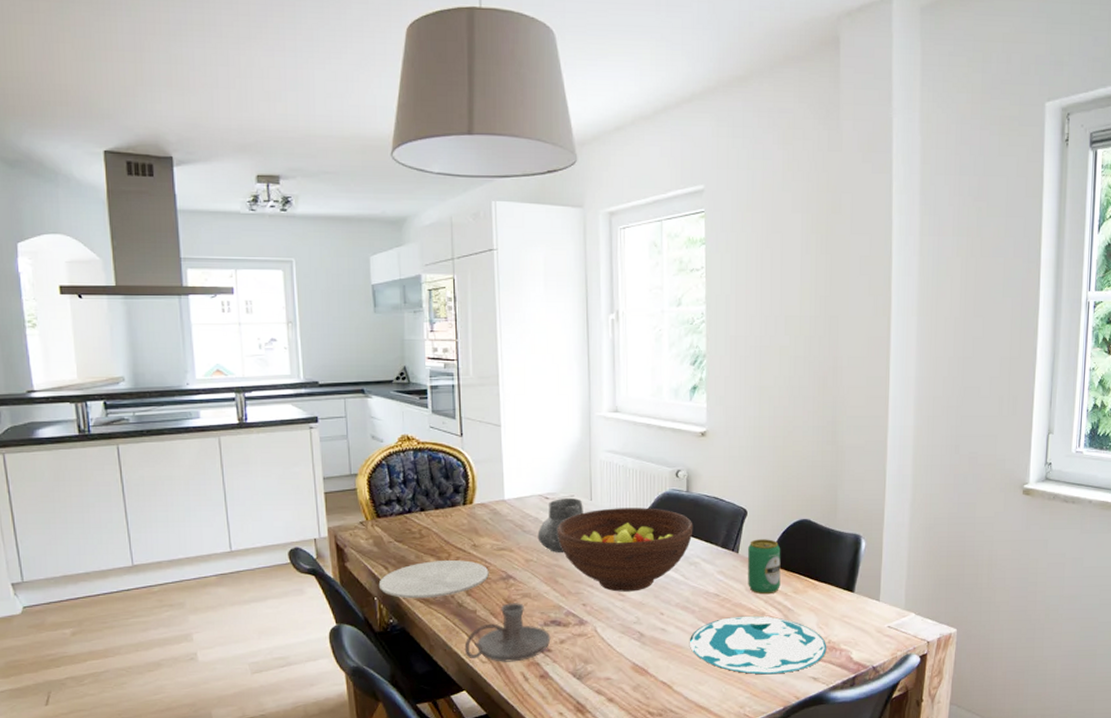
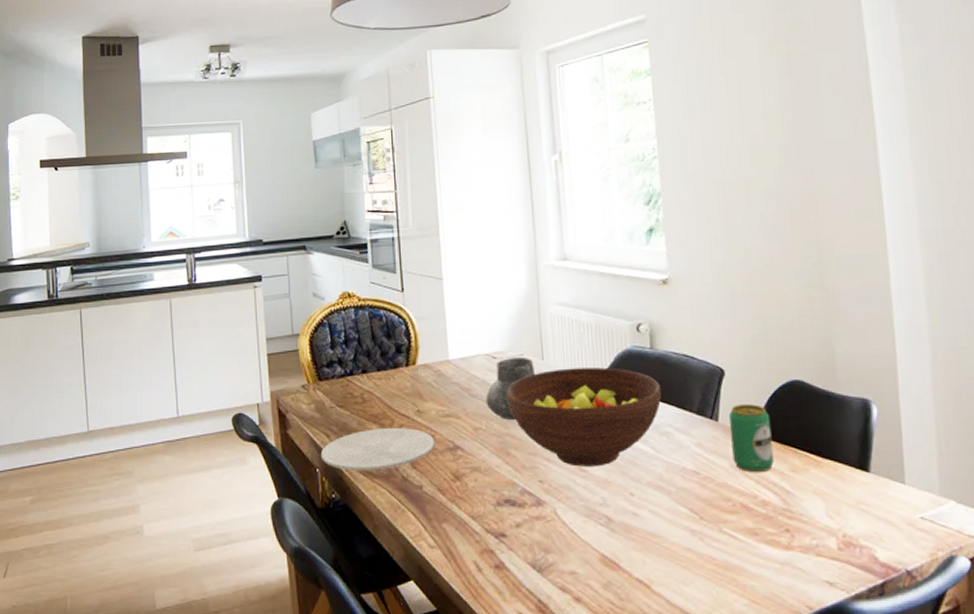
candle holder: present [464,603,551,662] -> none [410,478,505,548]
plate: present [690,615,827,675] -> none [668,499,842,576]

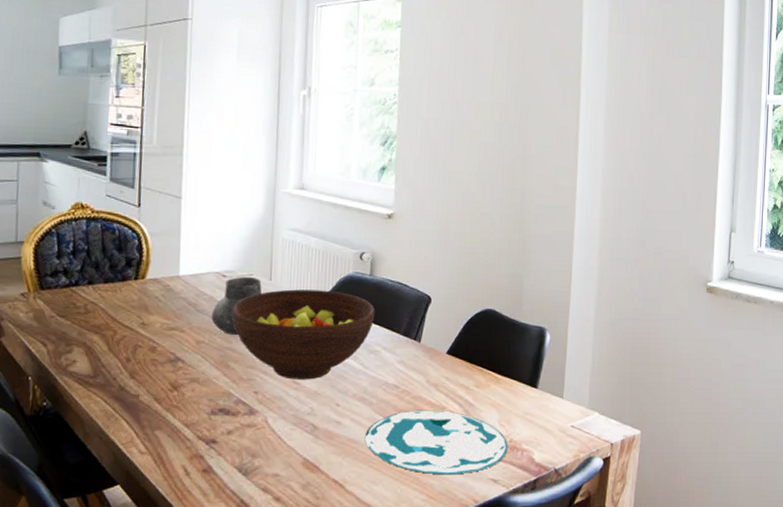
plate: present [320,428,435,471] -> none [34,339,156,380]
plate: none [668,499,842,576] -> present [365,410,508,475]
beverage can: present [728,404,774,473] -> none [429,328,464,388]

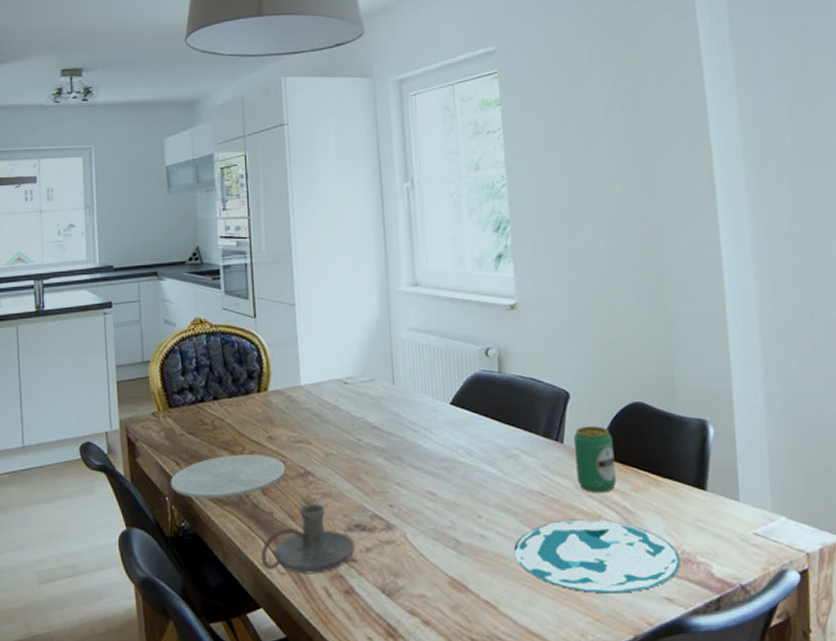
plate: none [34,339,156,380] -> present [170,454,286,499]
candle holder: none [122,388,218,454] -> present [261,503,355,574]
vase: present [211,277,262,336] -> none [337,383,386,446]
fruit bowl: present [232,289,375,380] -> none [357,391,509,491]
beverage can: none [429,328,464,388] -> present [573,426,616,494]

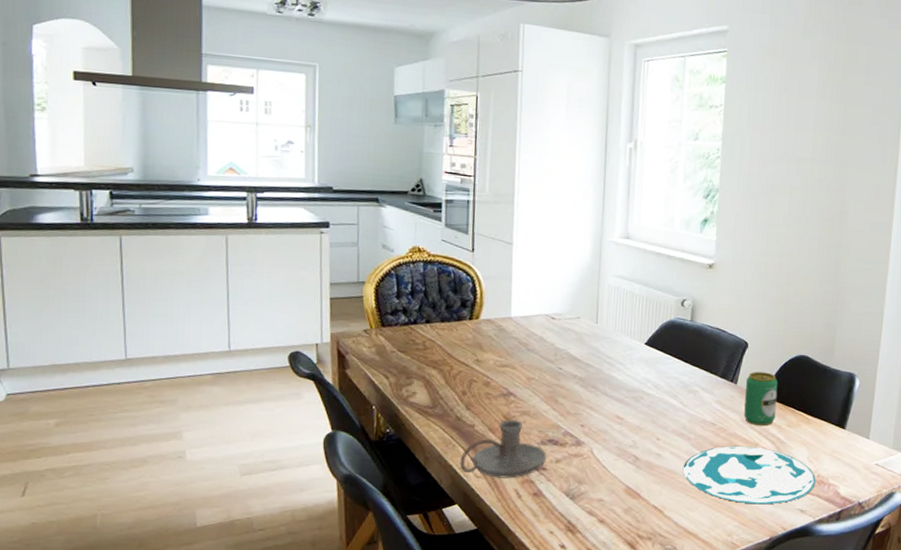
plate: present [170,454,286,499] -> none [378,373,490,410]

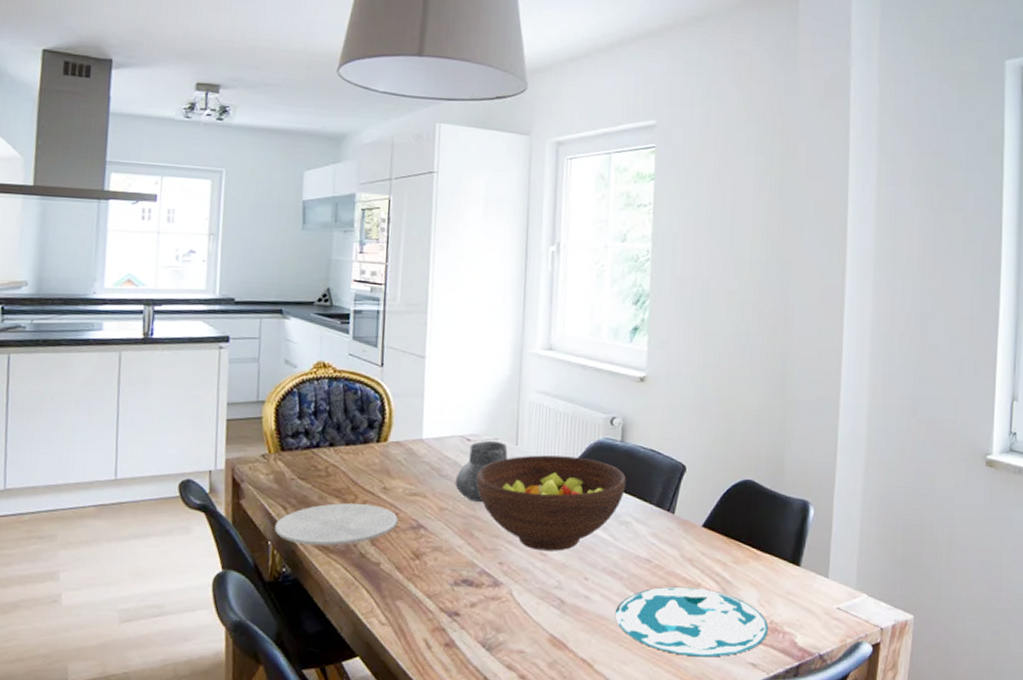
plate: none [378,373,490,410] -> present [274,503,398,546]
candle holder: present [459,420,547,478] -> none [362,556,461,626]
vase: none [541,320,589,374] -> present [455,441,508,503]
fruit bowl: none [560,332,695,416] -> present [476,455,627,551]
beverage can: present [744,372,778,426] -> none [683,499,721,563]

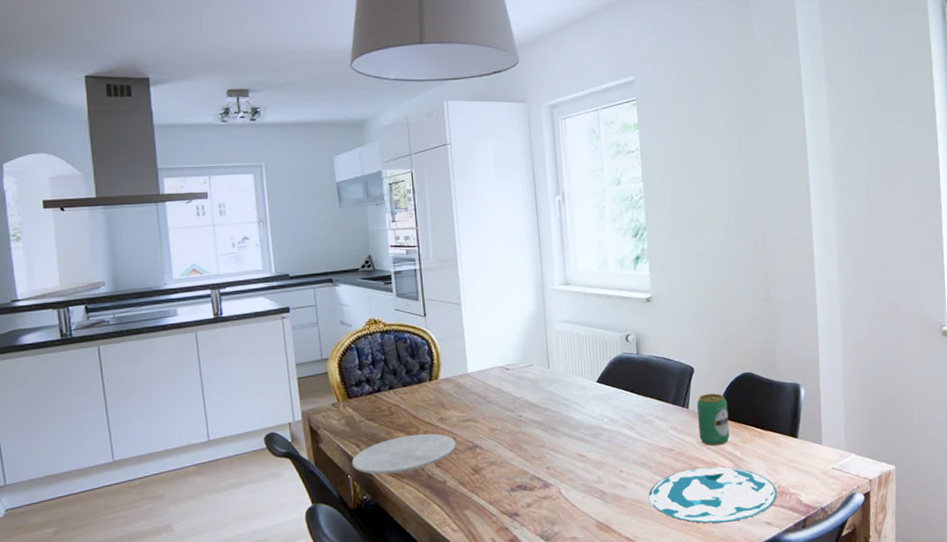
vase: present [455,441,508,503] -> none [500,367,542,421]
fruit bowl: present [476,455,627,551] -> none [518,371,645,454]
beverage can: none [683,499,721,563] -> present [696,393,730,446]

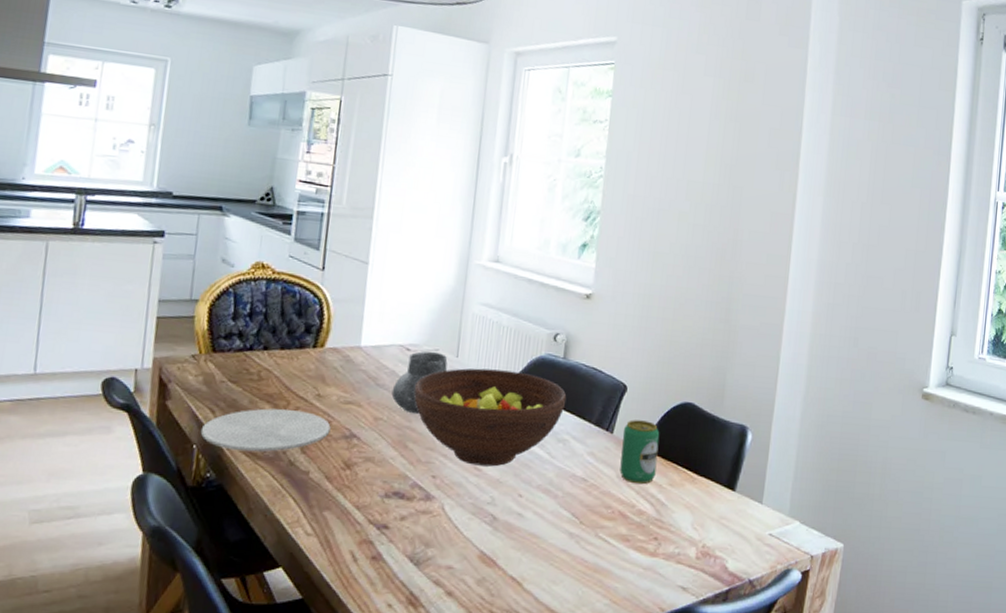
vase: none [500,367,542,421] -> present [391,351,448,415]
fruit bowl: none [518,371,645,454] -> present [414,368,567,467]
plate: present [649,466,777,523] -> none [548,506,701,579]

